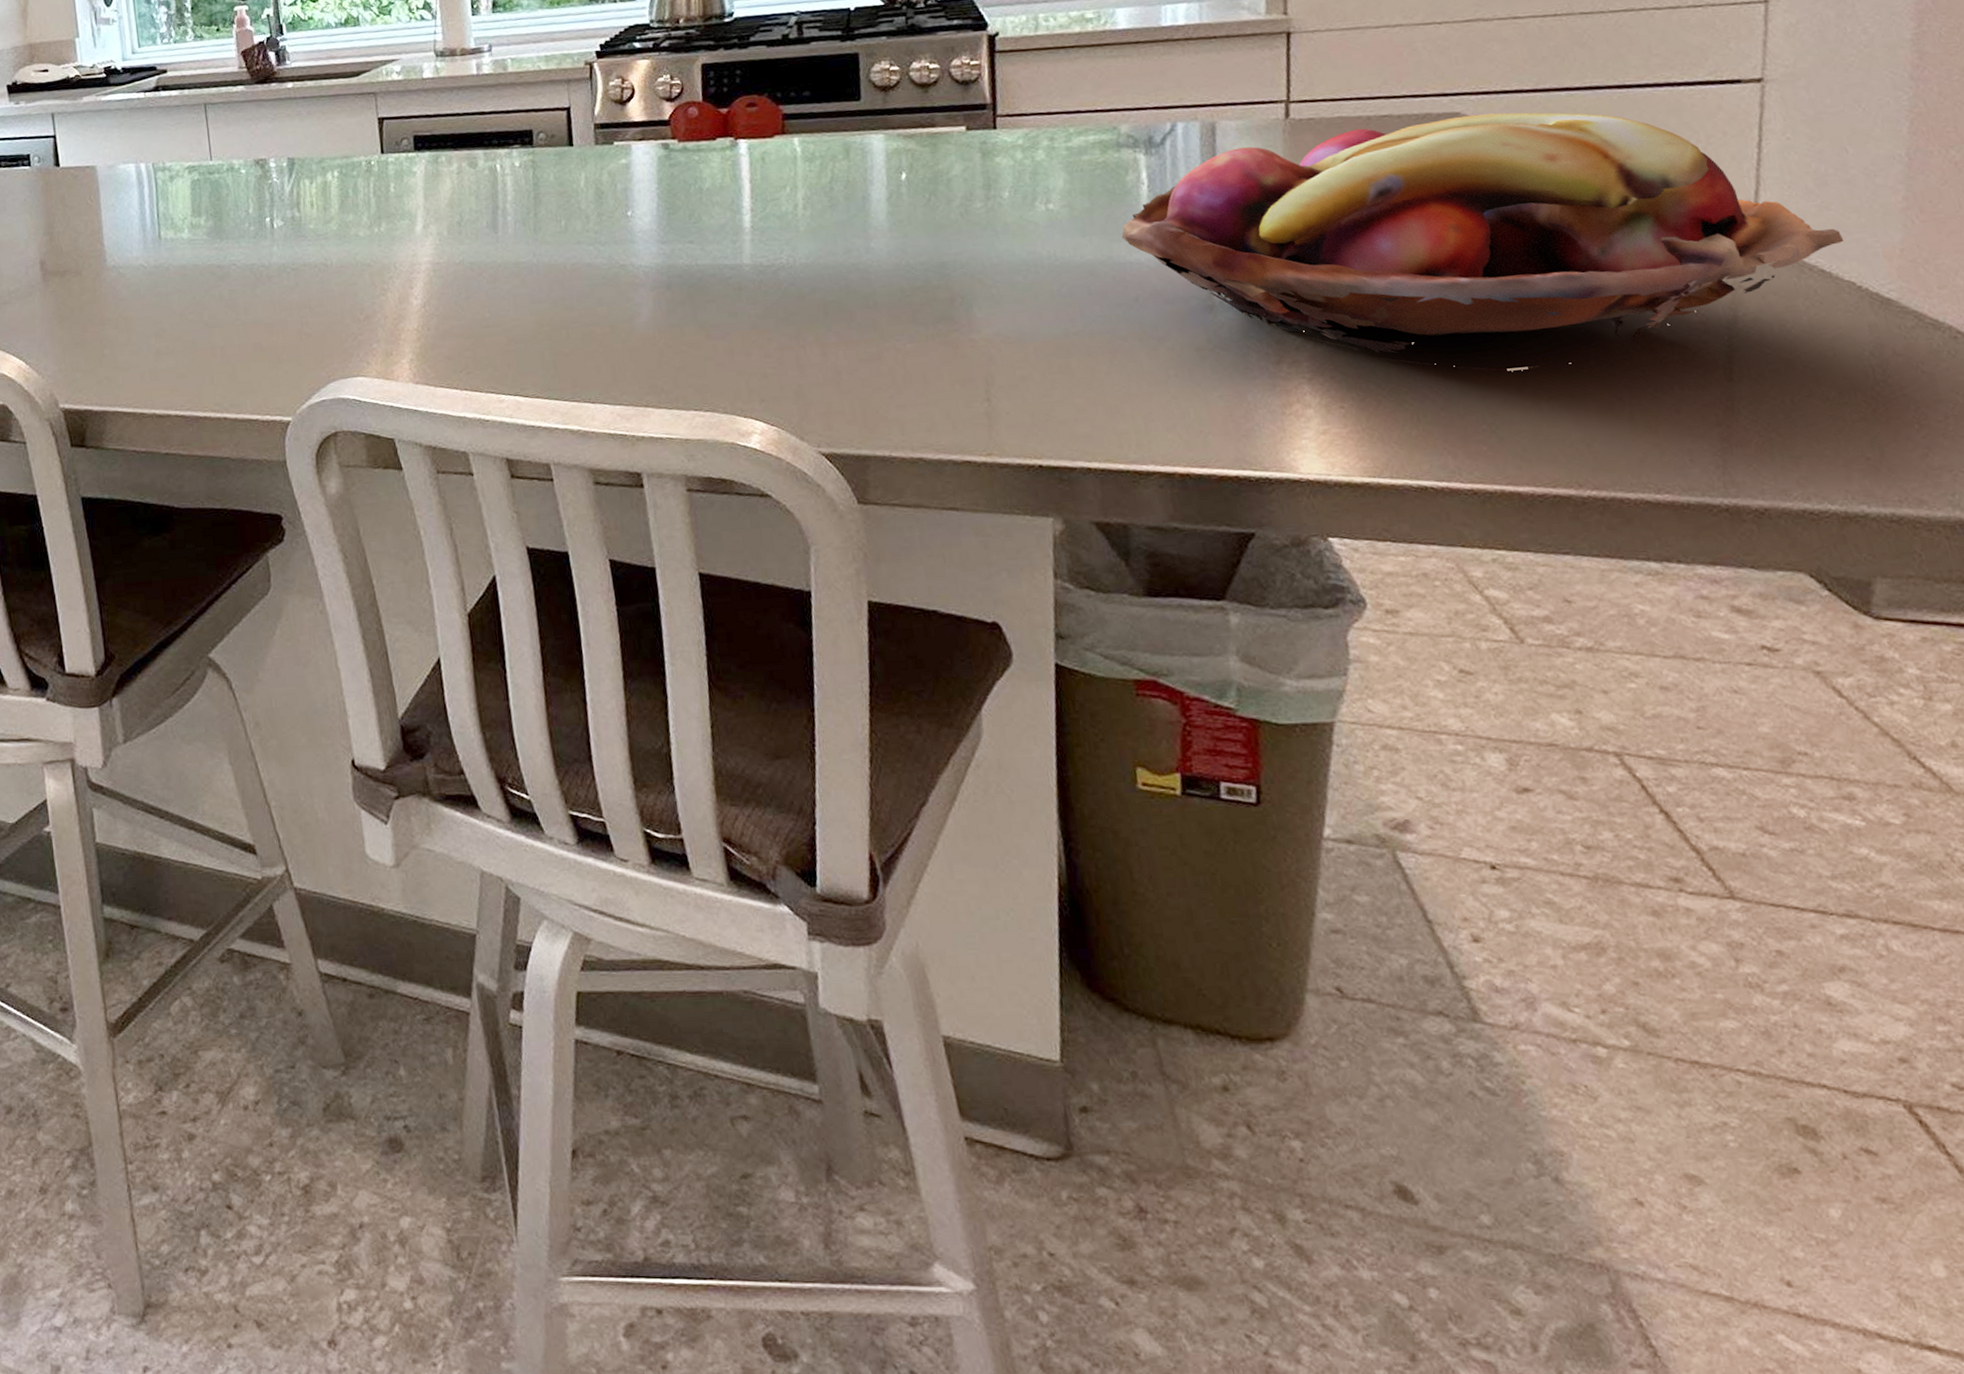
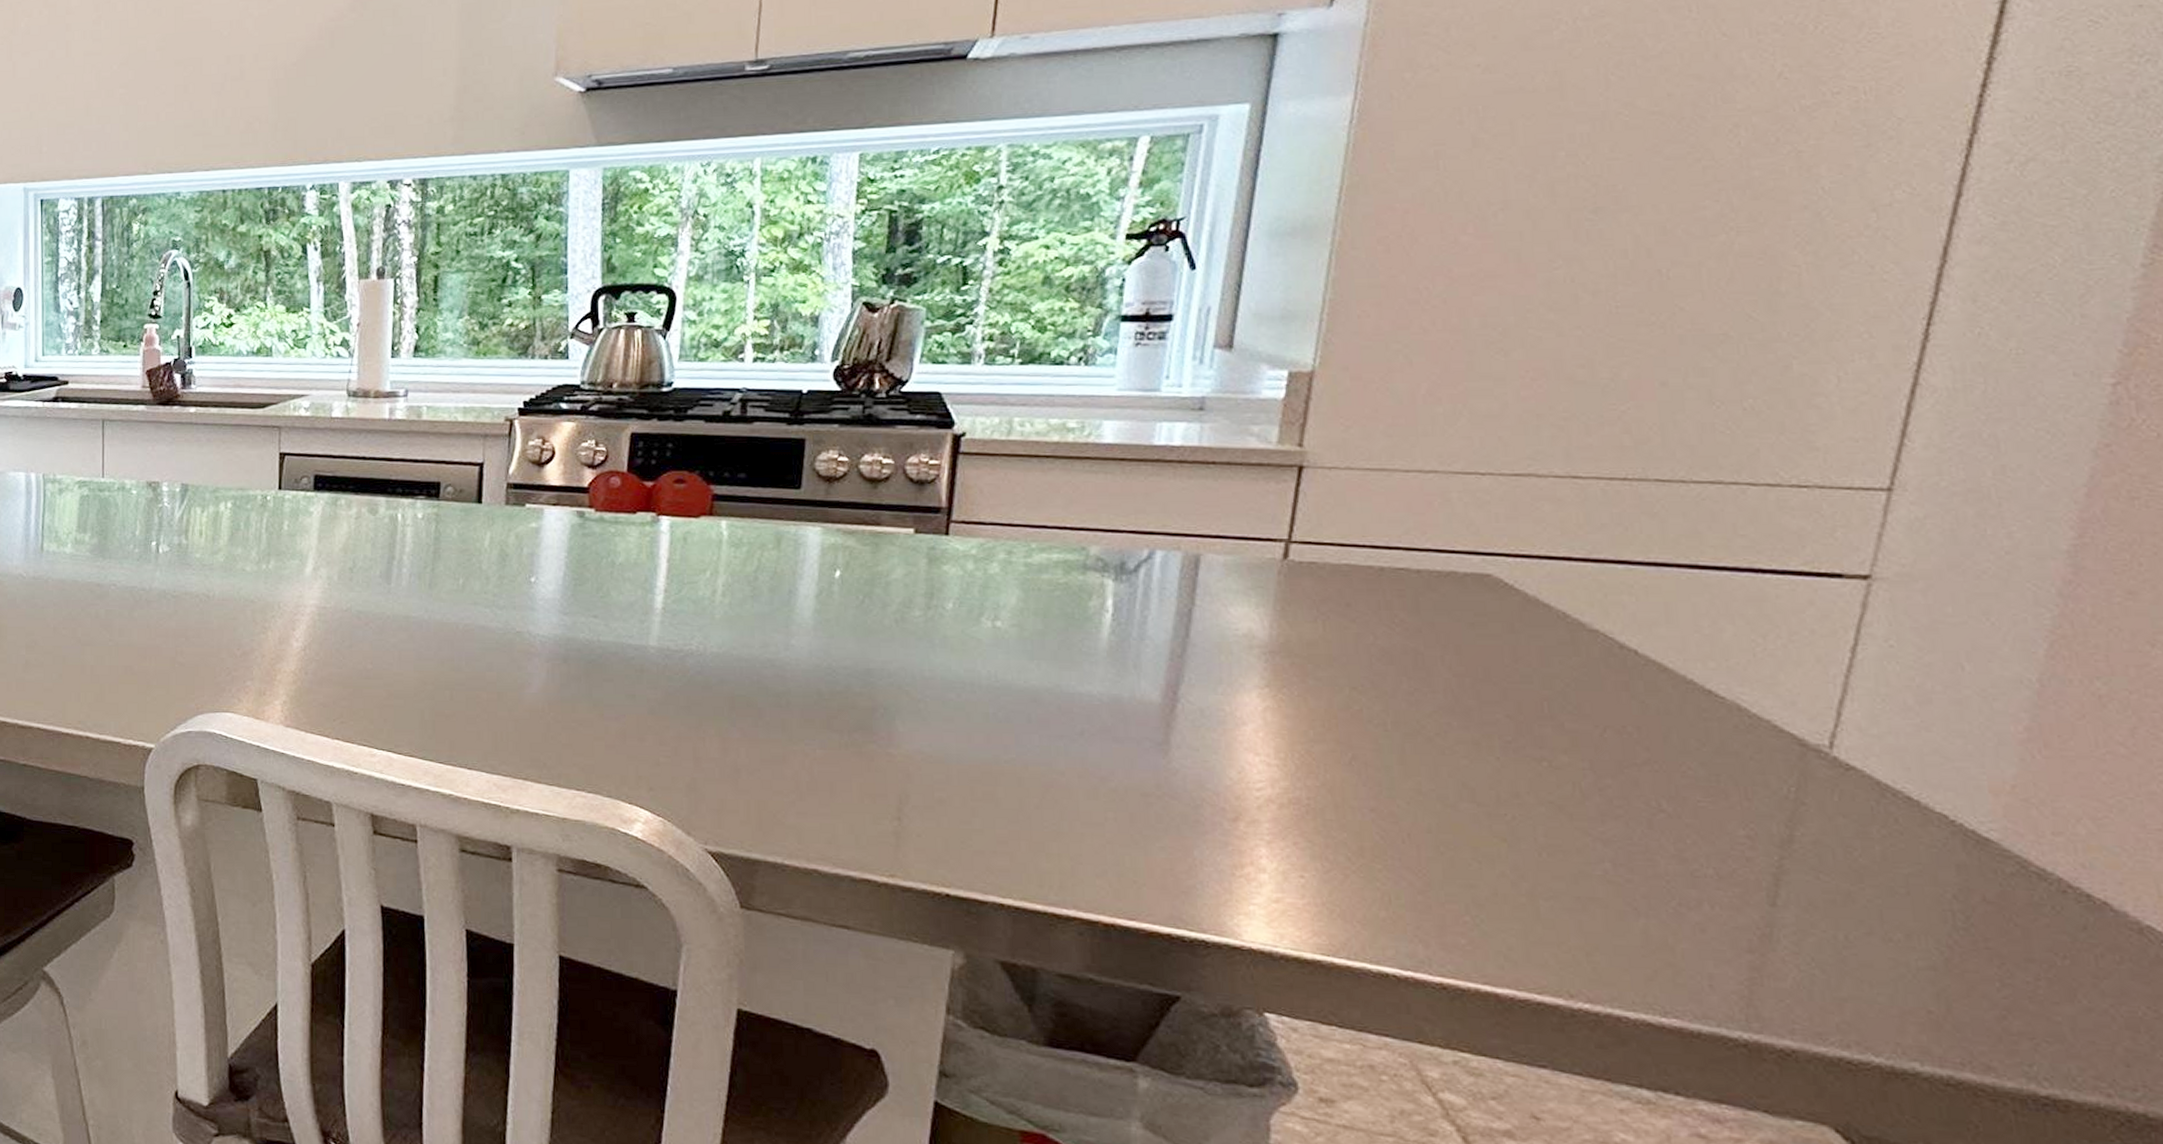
fruit basket: present [1121,112,1844,371] -> none [1074,578,1942,863]

